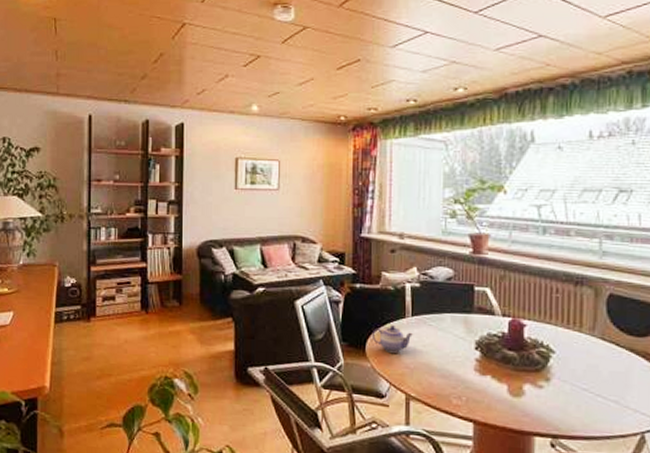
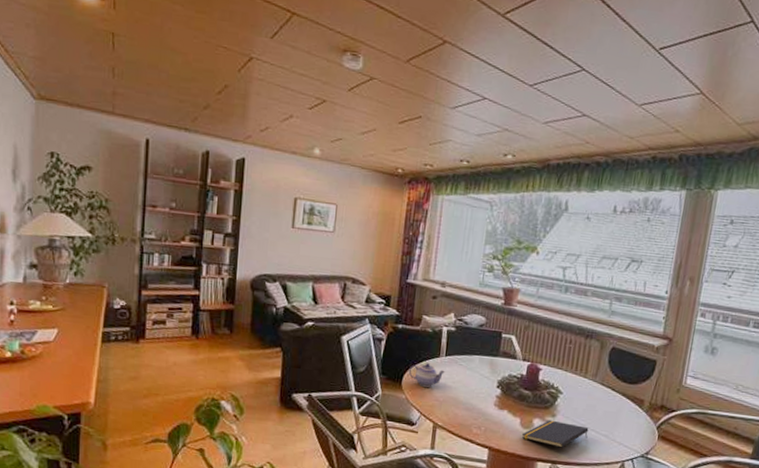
notepad: none [511,385,593,419] -> present [521,420,589,448]

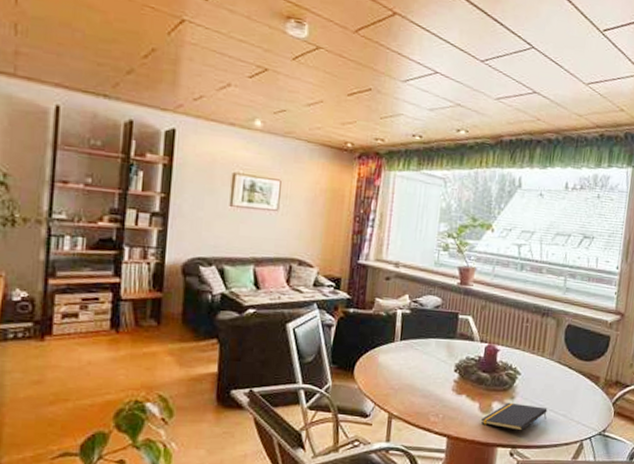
teapot: present [408,363,446,387] -> none [361,349,401,375]

